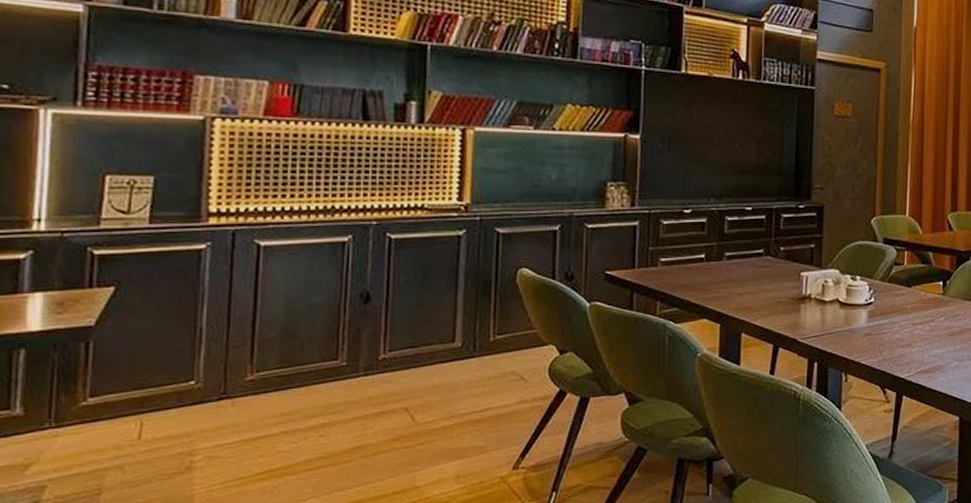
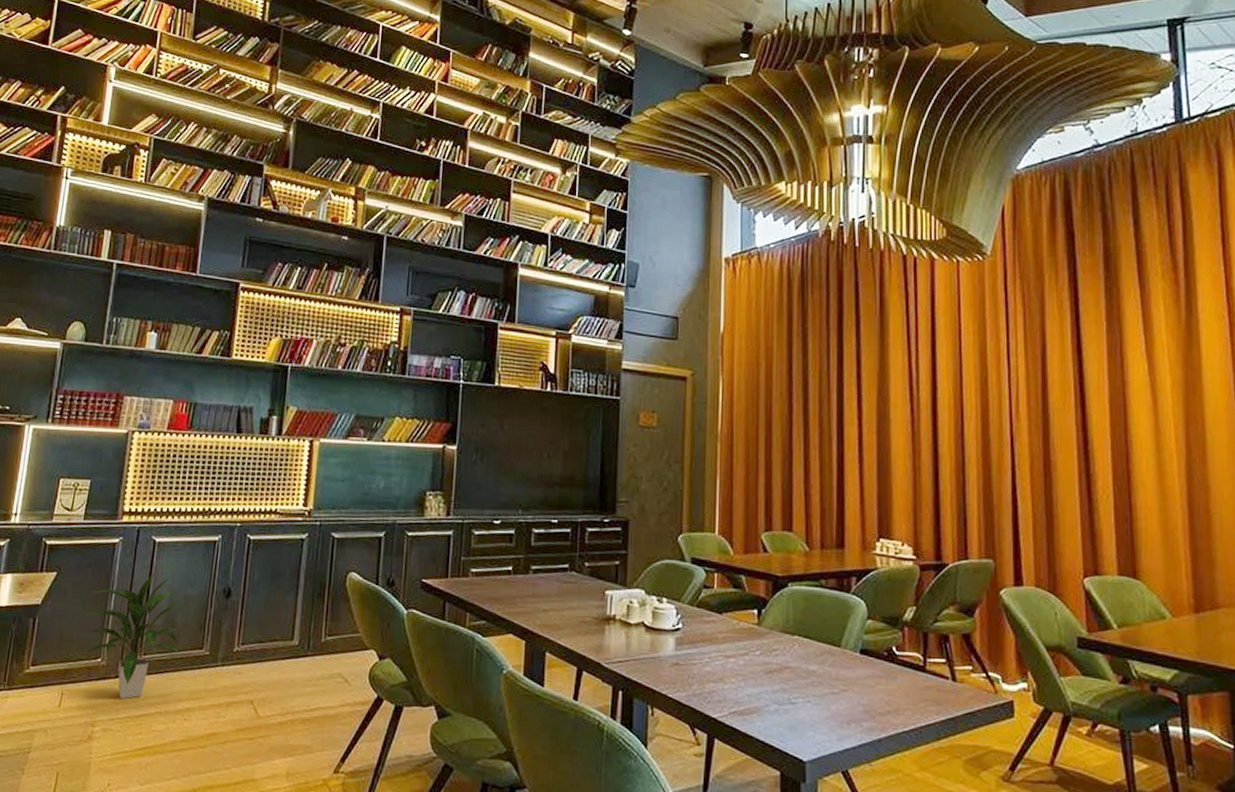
indoor plant: none [169,281,304,423] -> present [86,573,180,700]

